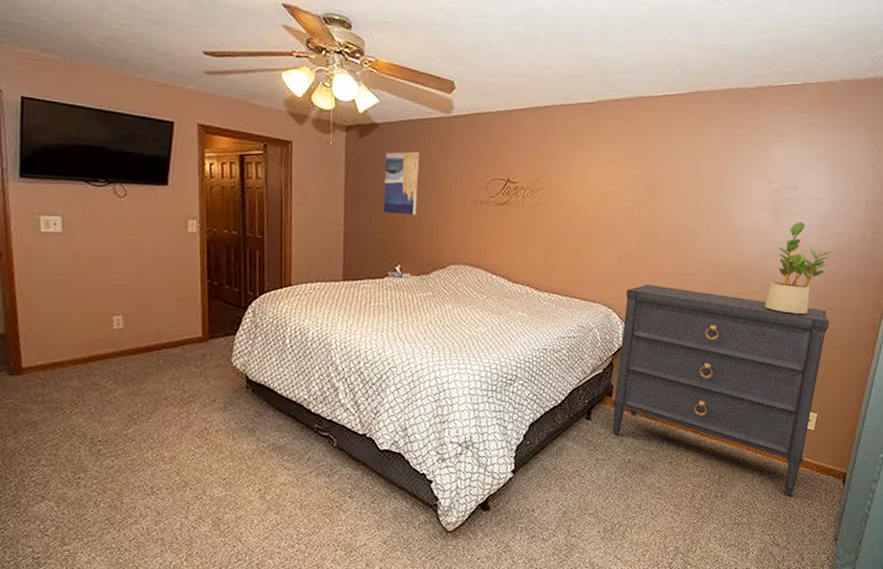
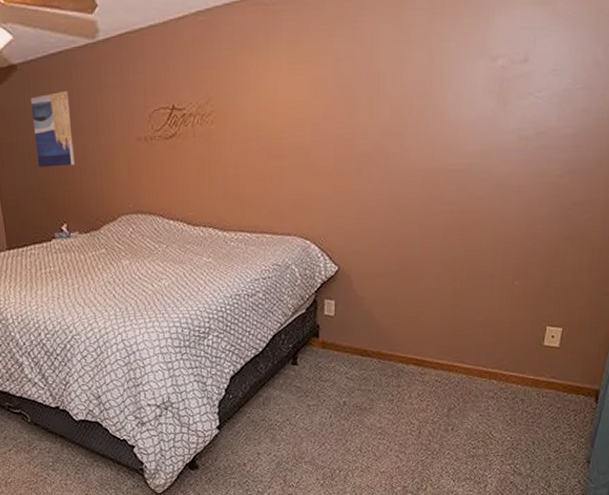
dresser: present [612,284,830,496] -> none [321,205,575,422]
potted plant: present [764,222,833,315] -> none [492,103,577,217]

